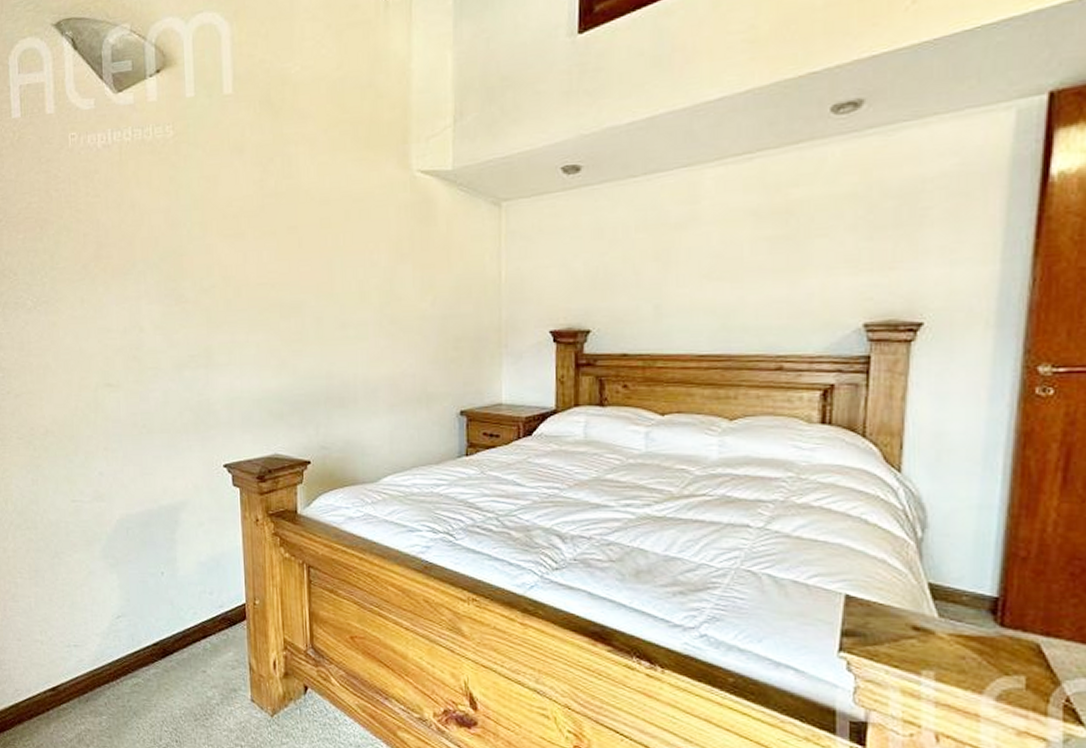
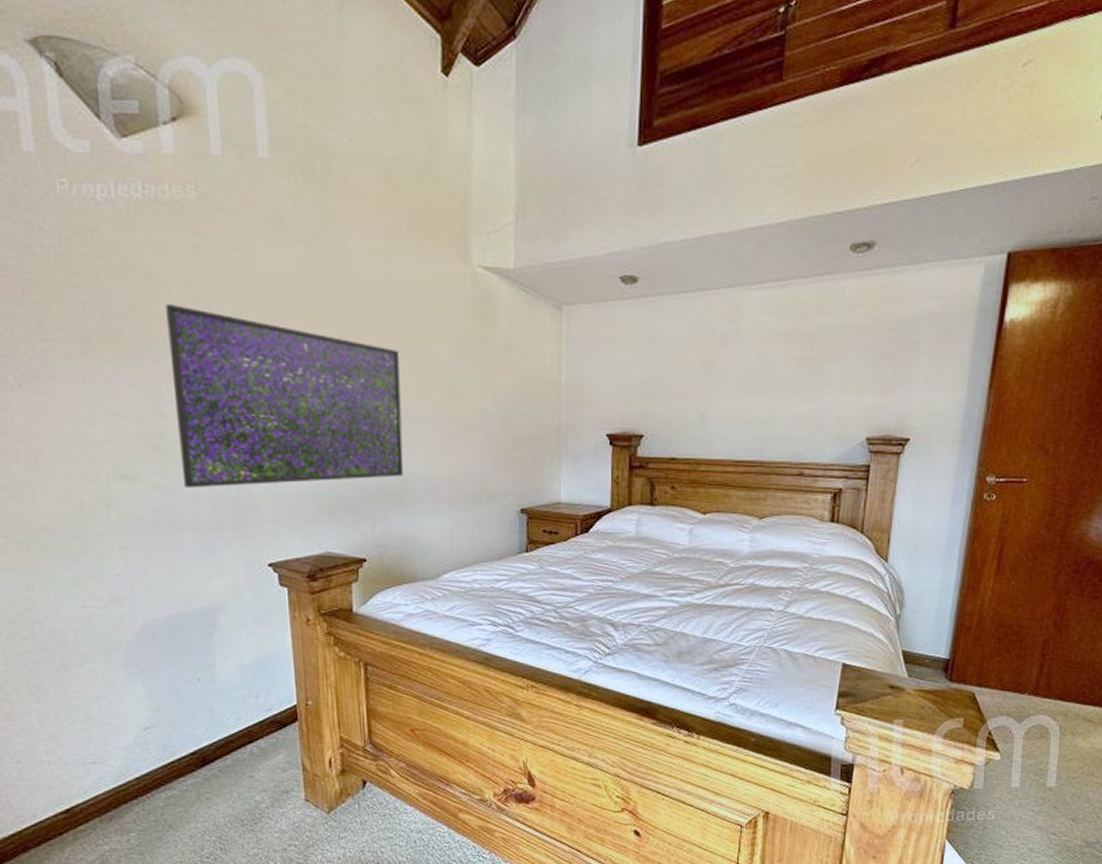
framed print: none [146,229,346,394] -> present [166,303,404,489]

